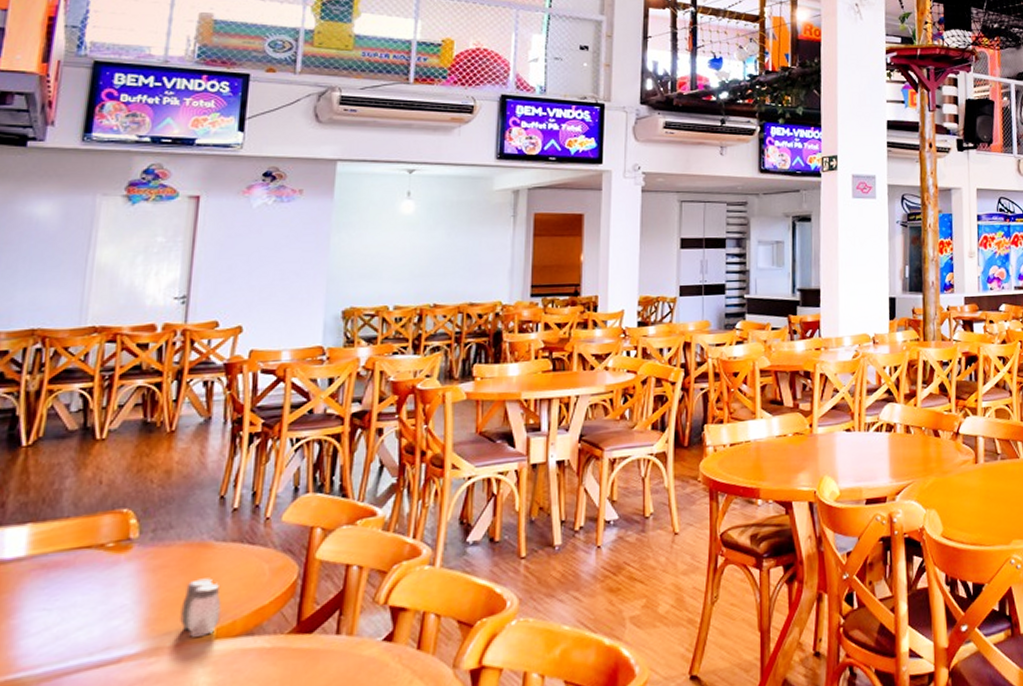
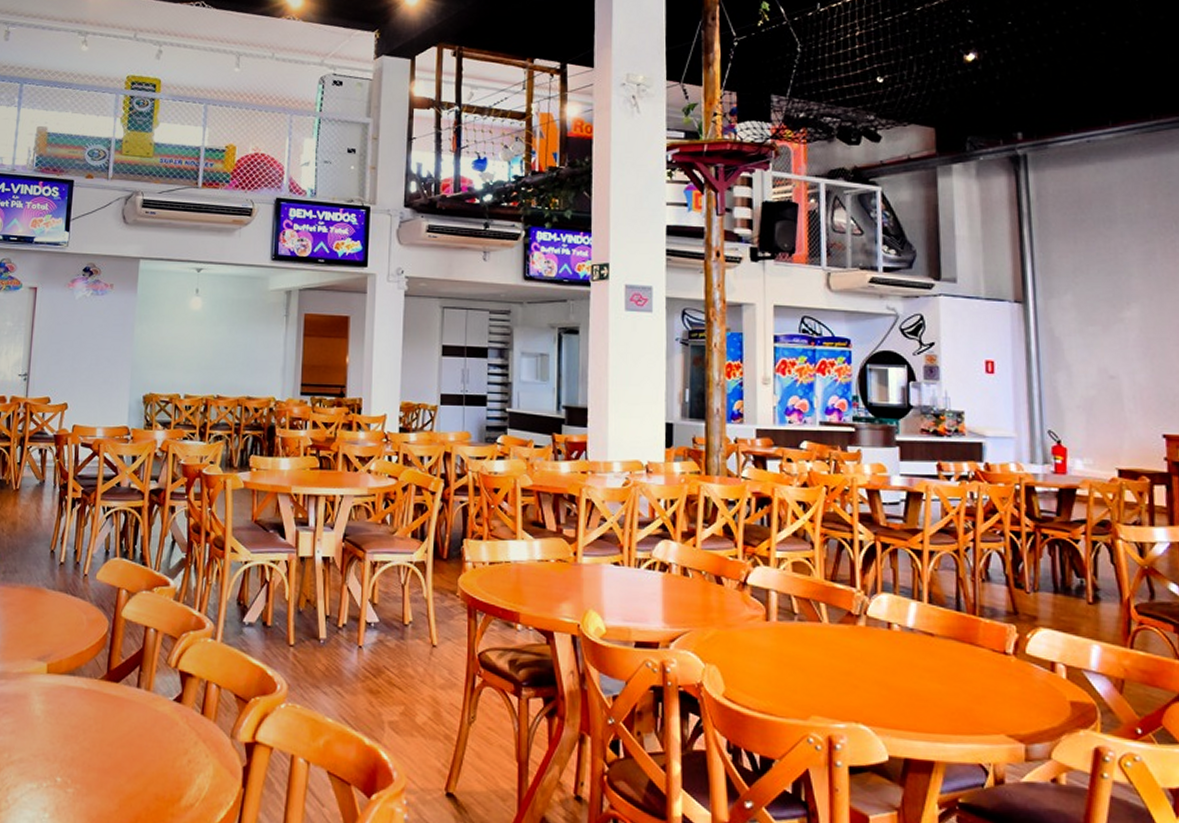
salt and pepper shaker: present [180,578,222,637] -> none [22,619,52,669]

